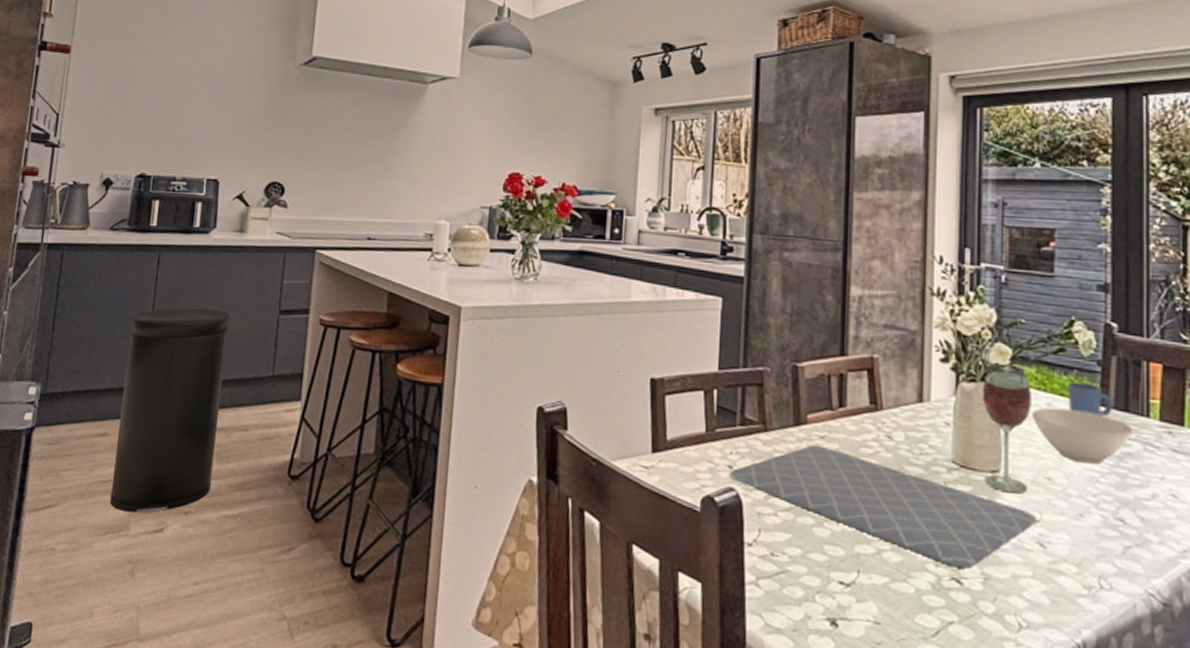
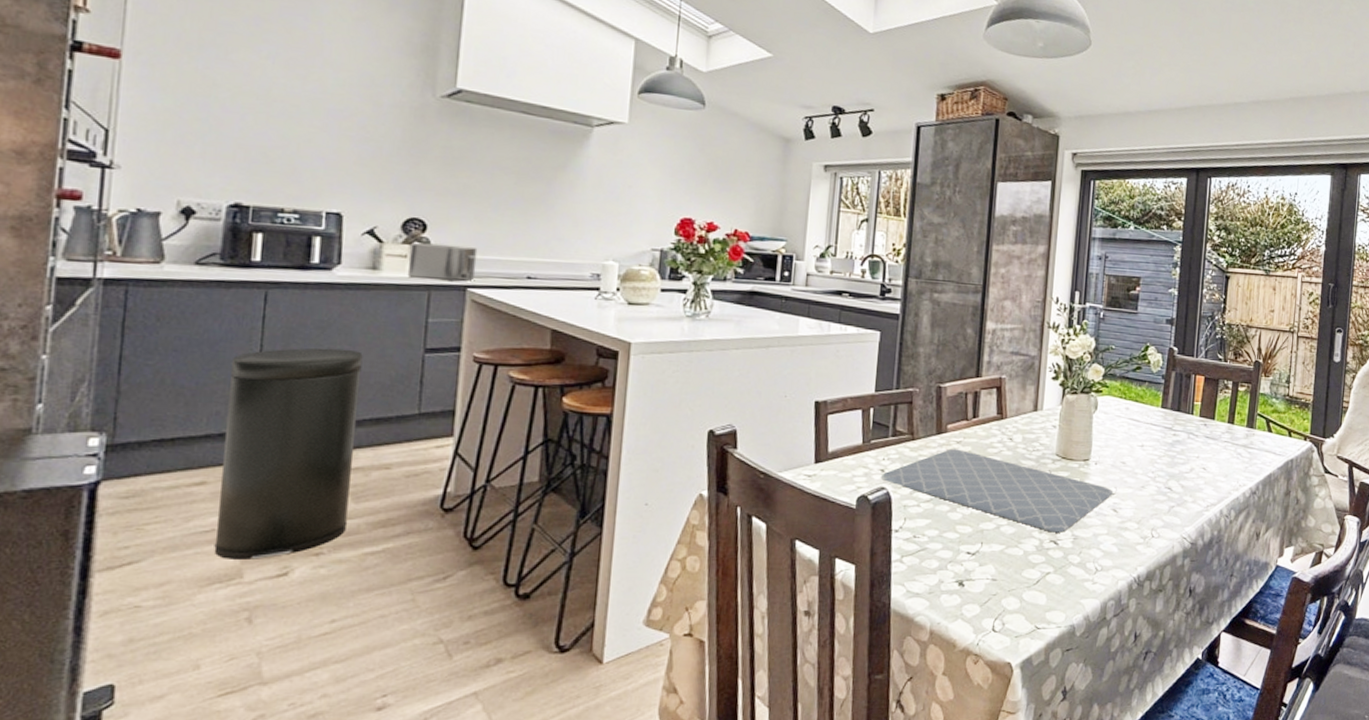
toaster: none [267,206,326,244] -> present [407,243,478,282]
wineglass: present [982,363,1031,494] -> none [1079,379,1116,475]
bowl: present [1031,407,1134,464] -> none [1114,411,1182,450]
mug: present [1067,381,1114,417] -> none [1140,391,1171,416]

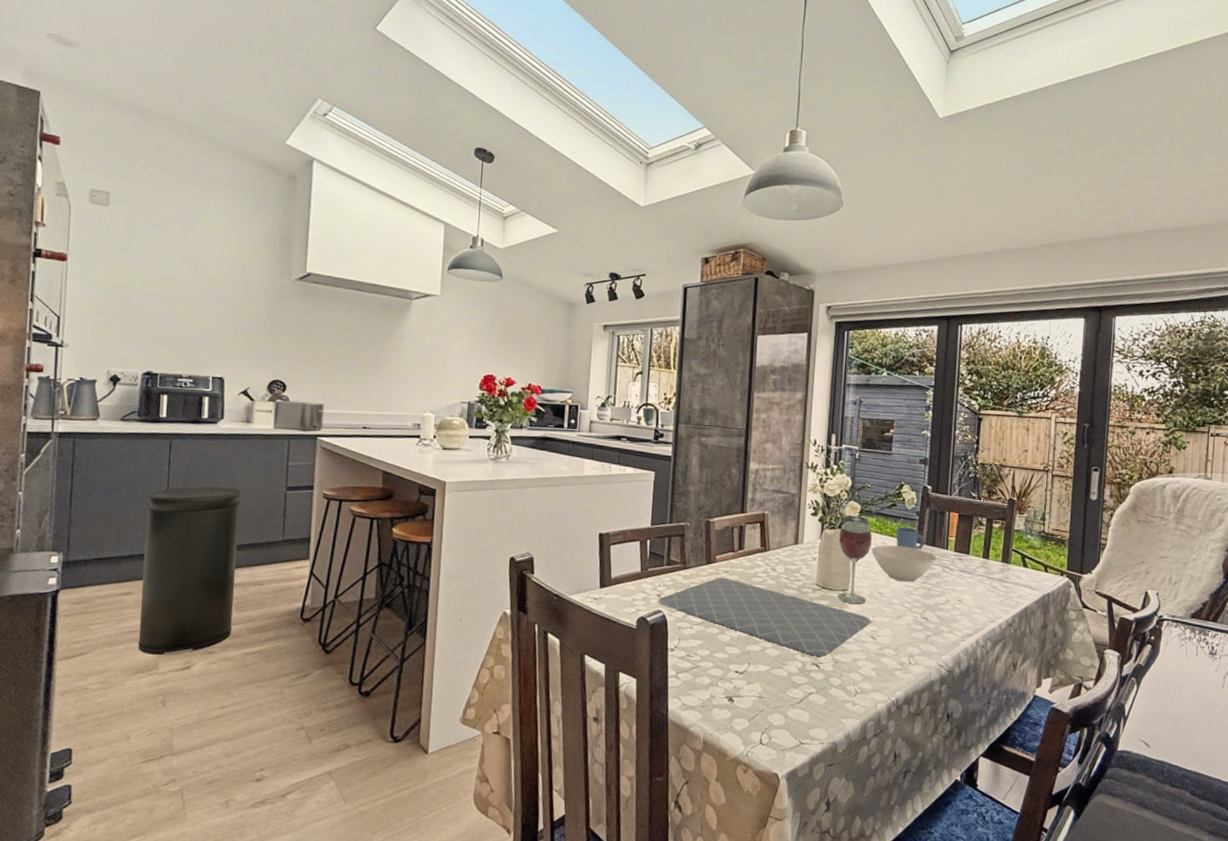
wineglass: none [1079,379,1116,475] -> present [838,515,872,605]
bowl: none [1114,411,1182,450] -> present [871,545,937,582]
mug: none [1140,391,1171,416] -> present [896,526,925,550]

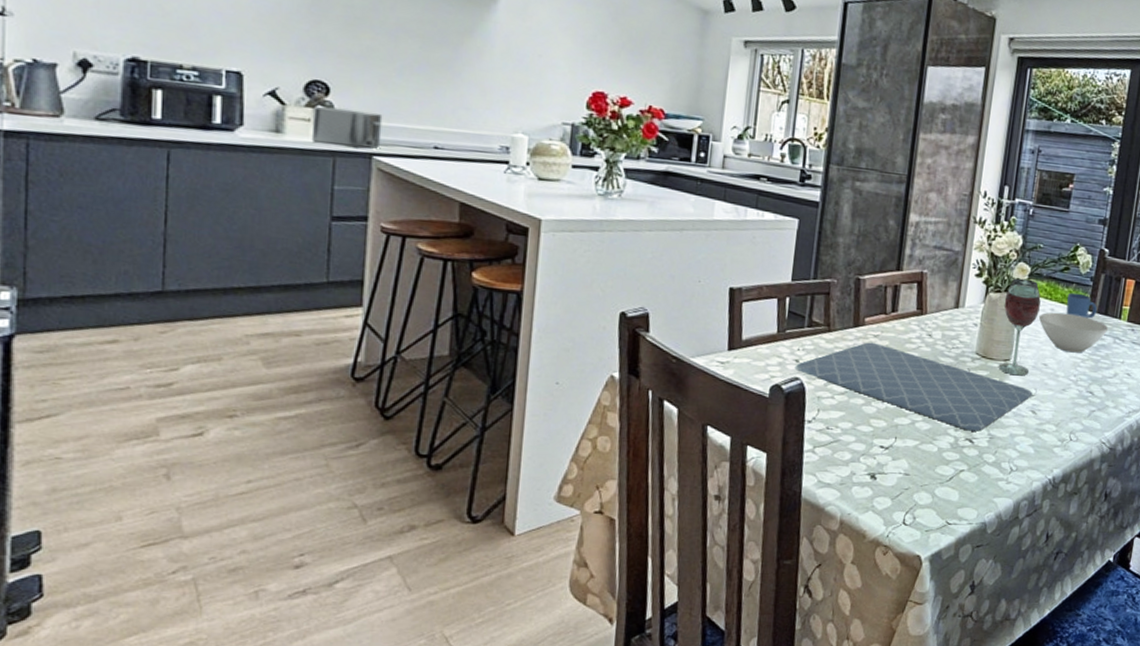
pedal bin: present [138,486,241,656] -> none [130,210,269,420]

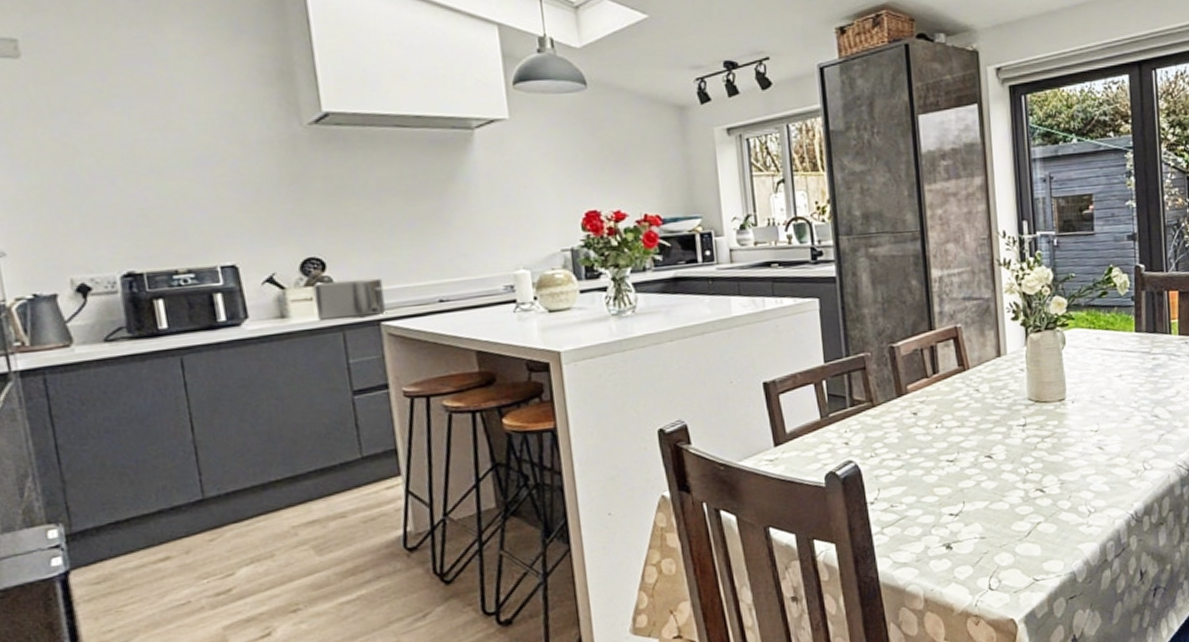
placemat: present [794,342,1033,432] -> none [845,409,1096,481]
wineglass: present [999,278,1041,376] -> none [1046,312,1087,415]
bowl: present [1038,312,1109,353] -> none [1085,338,1161,379]
mug: present [1066,292,1098,319] -> none [1110,315,1145,341]

